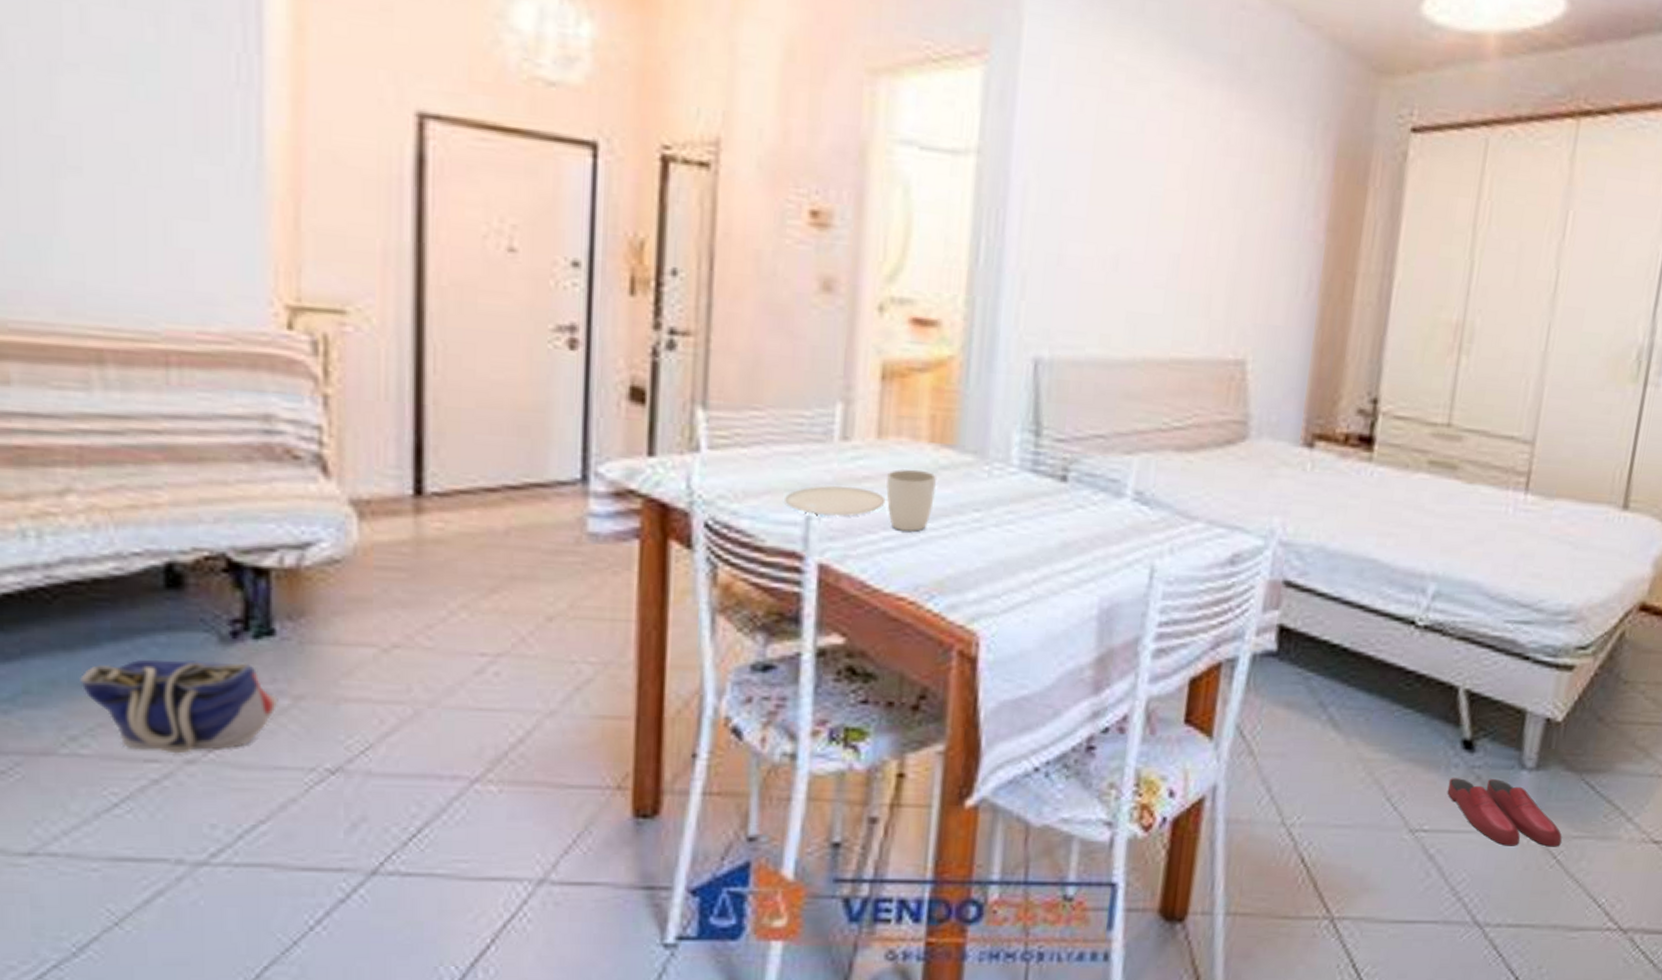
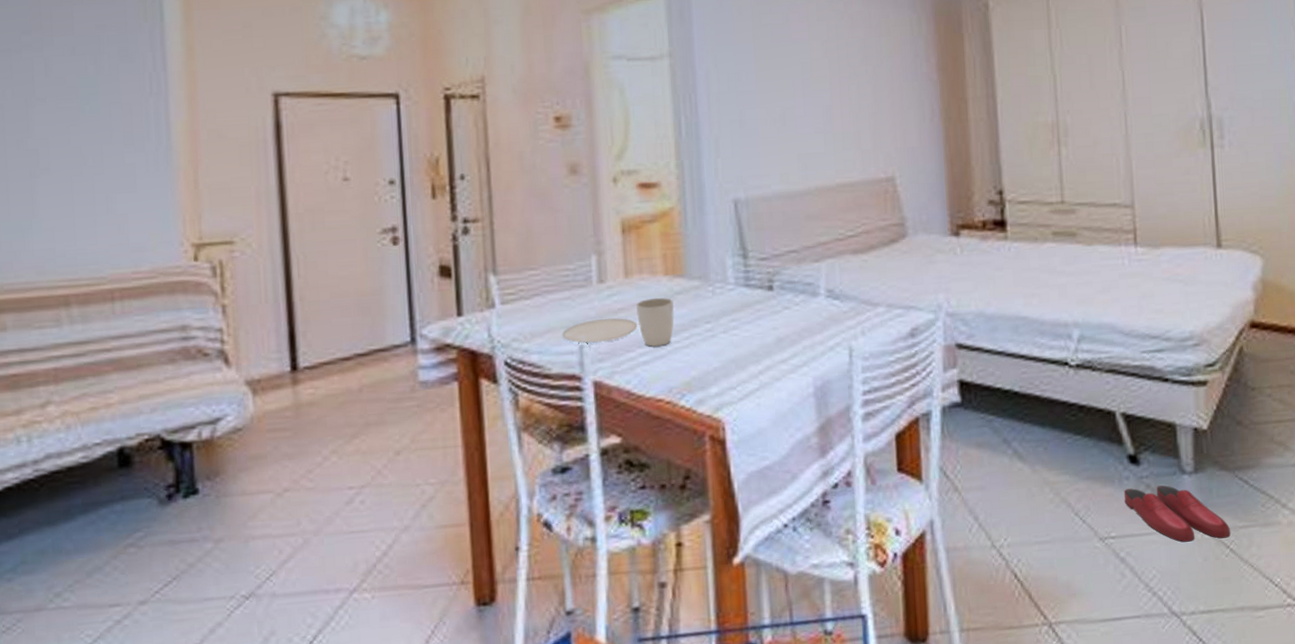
tote bag: present [80,659,278,754] -> none [61,518,204,598]

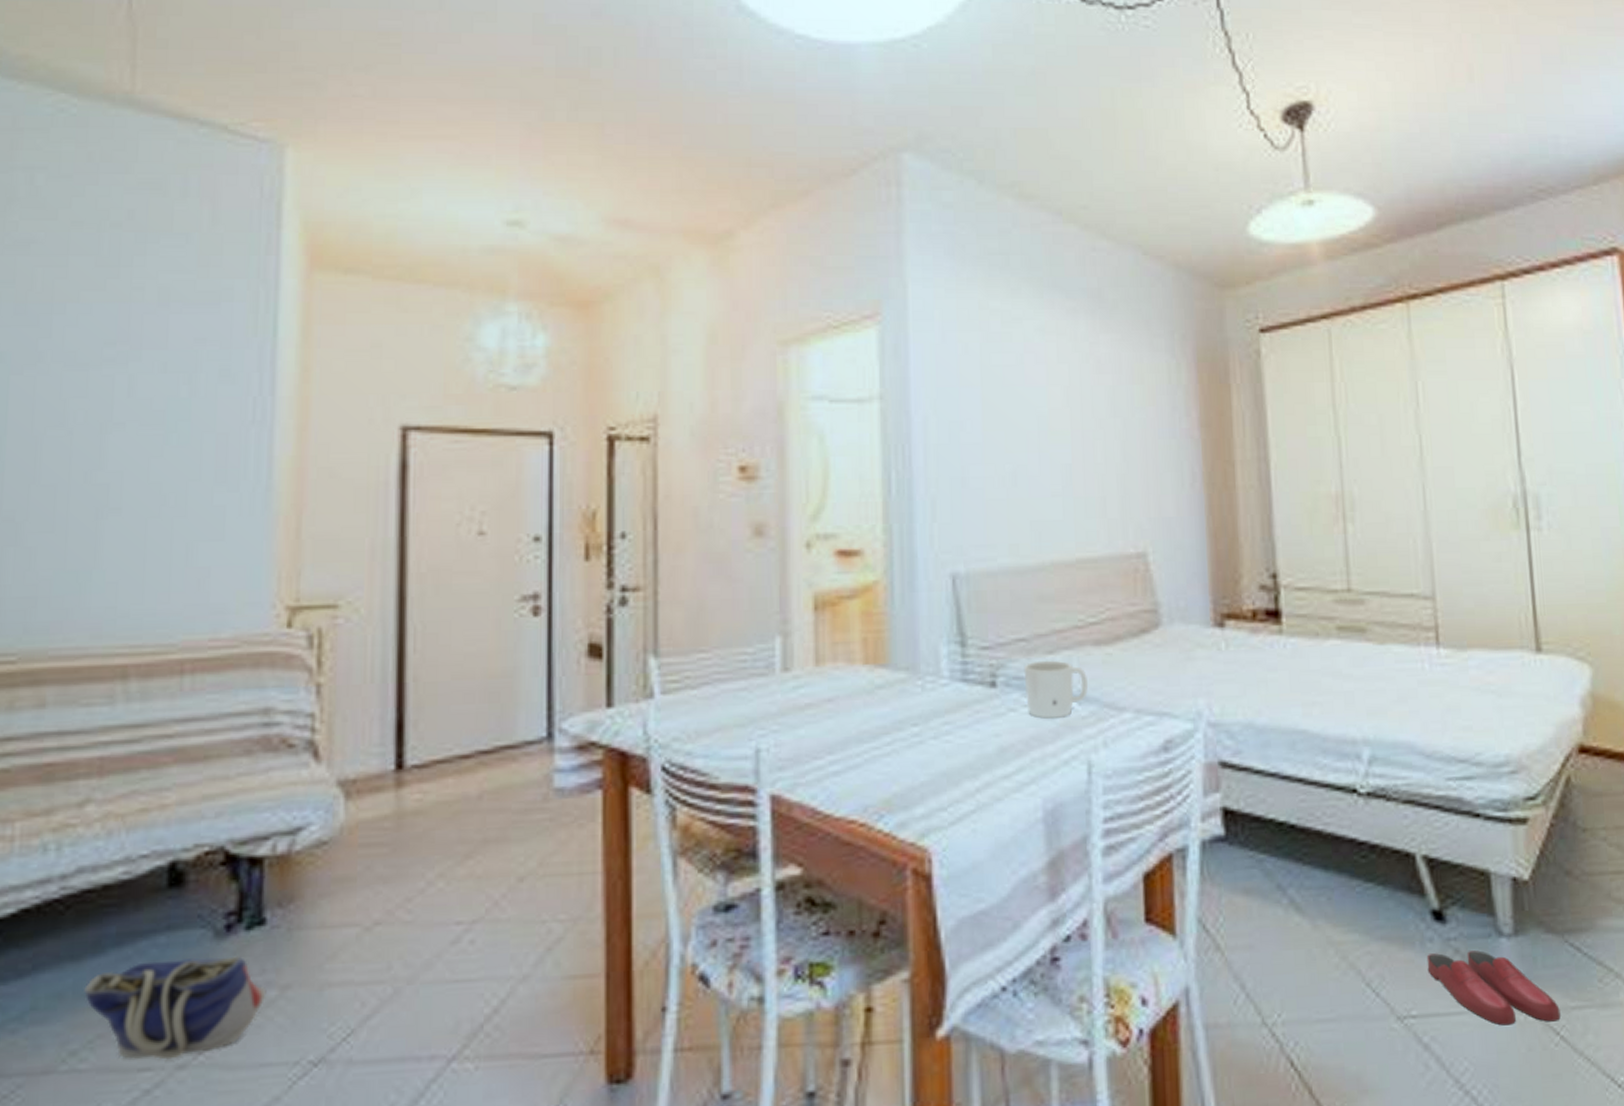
tote bag: none [61,518,204,598] -> present [84,956,267,1060]
plate: present [562,317,638,344] -> none [735,715,828,747]
cup: present [636,297,674,347] -> none [828,691,874,753]
mug: none [795,266,848,315] -> present [1023,660,1088,720]

